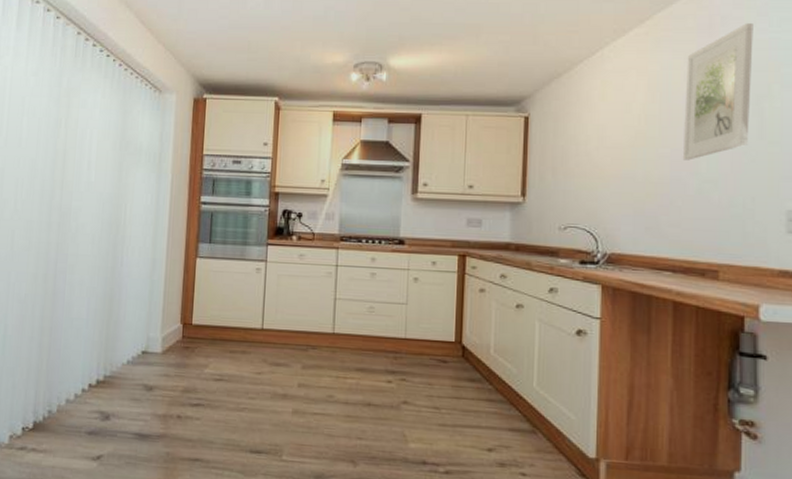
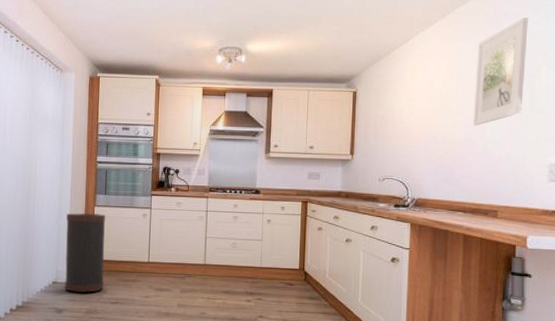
trash can: none [157,265,210,366] -> present [65,213,106,293]

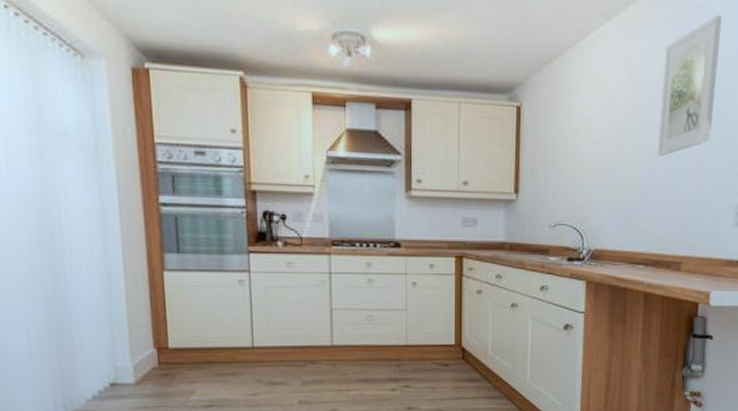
trash can: present [65,213,106,293] -> none [120,282,191,395]

